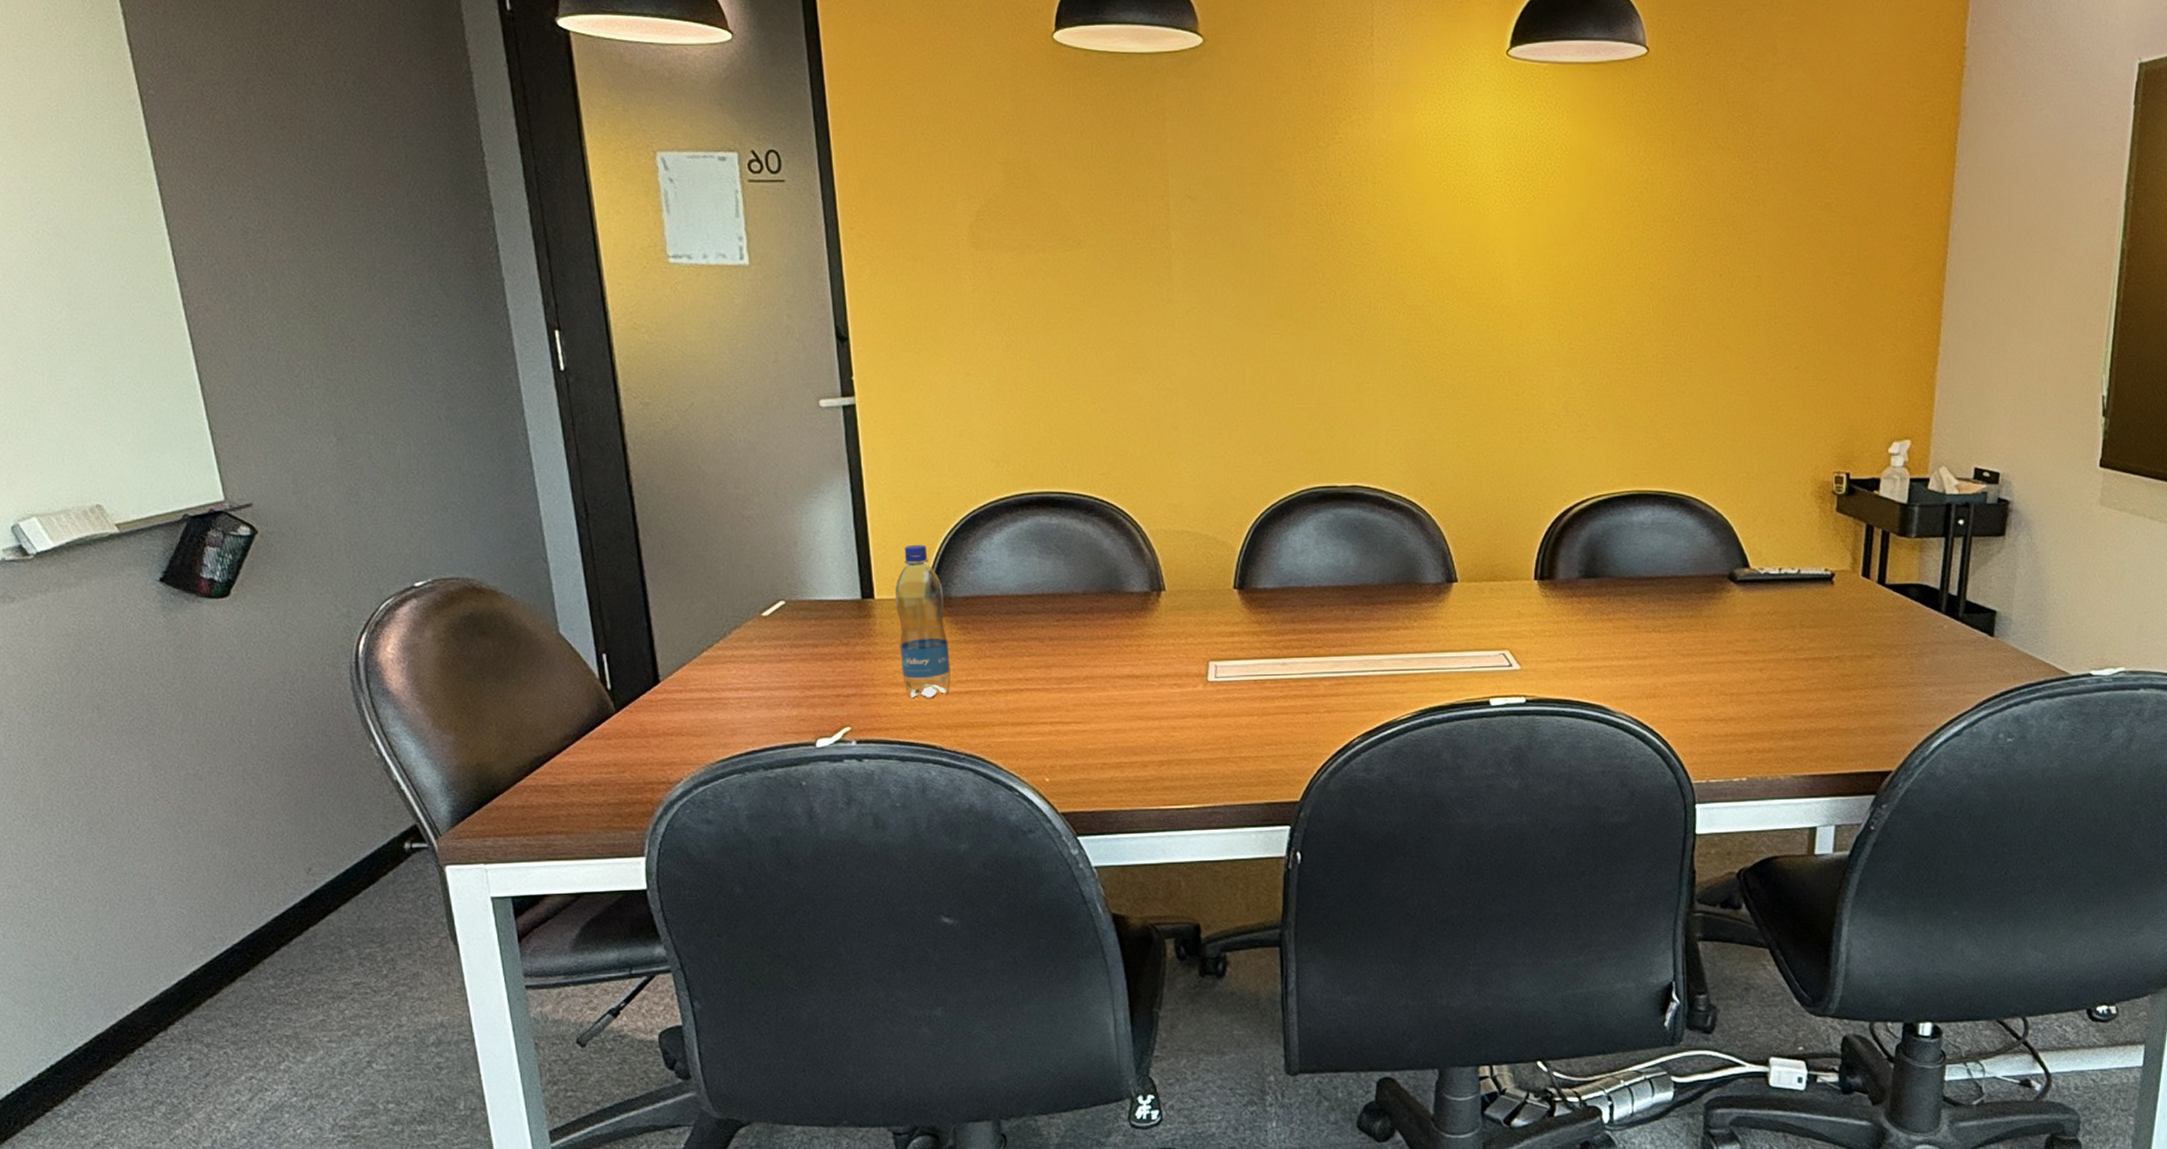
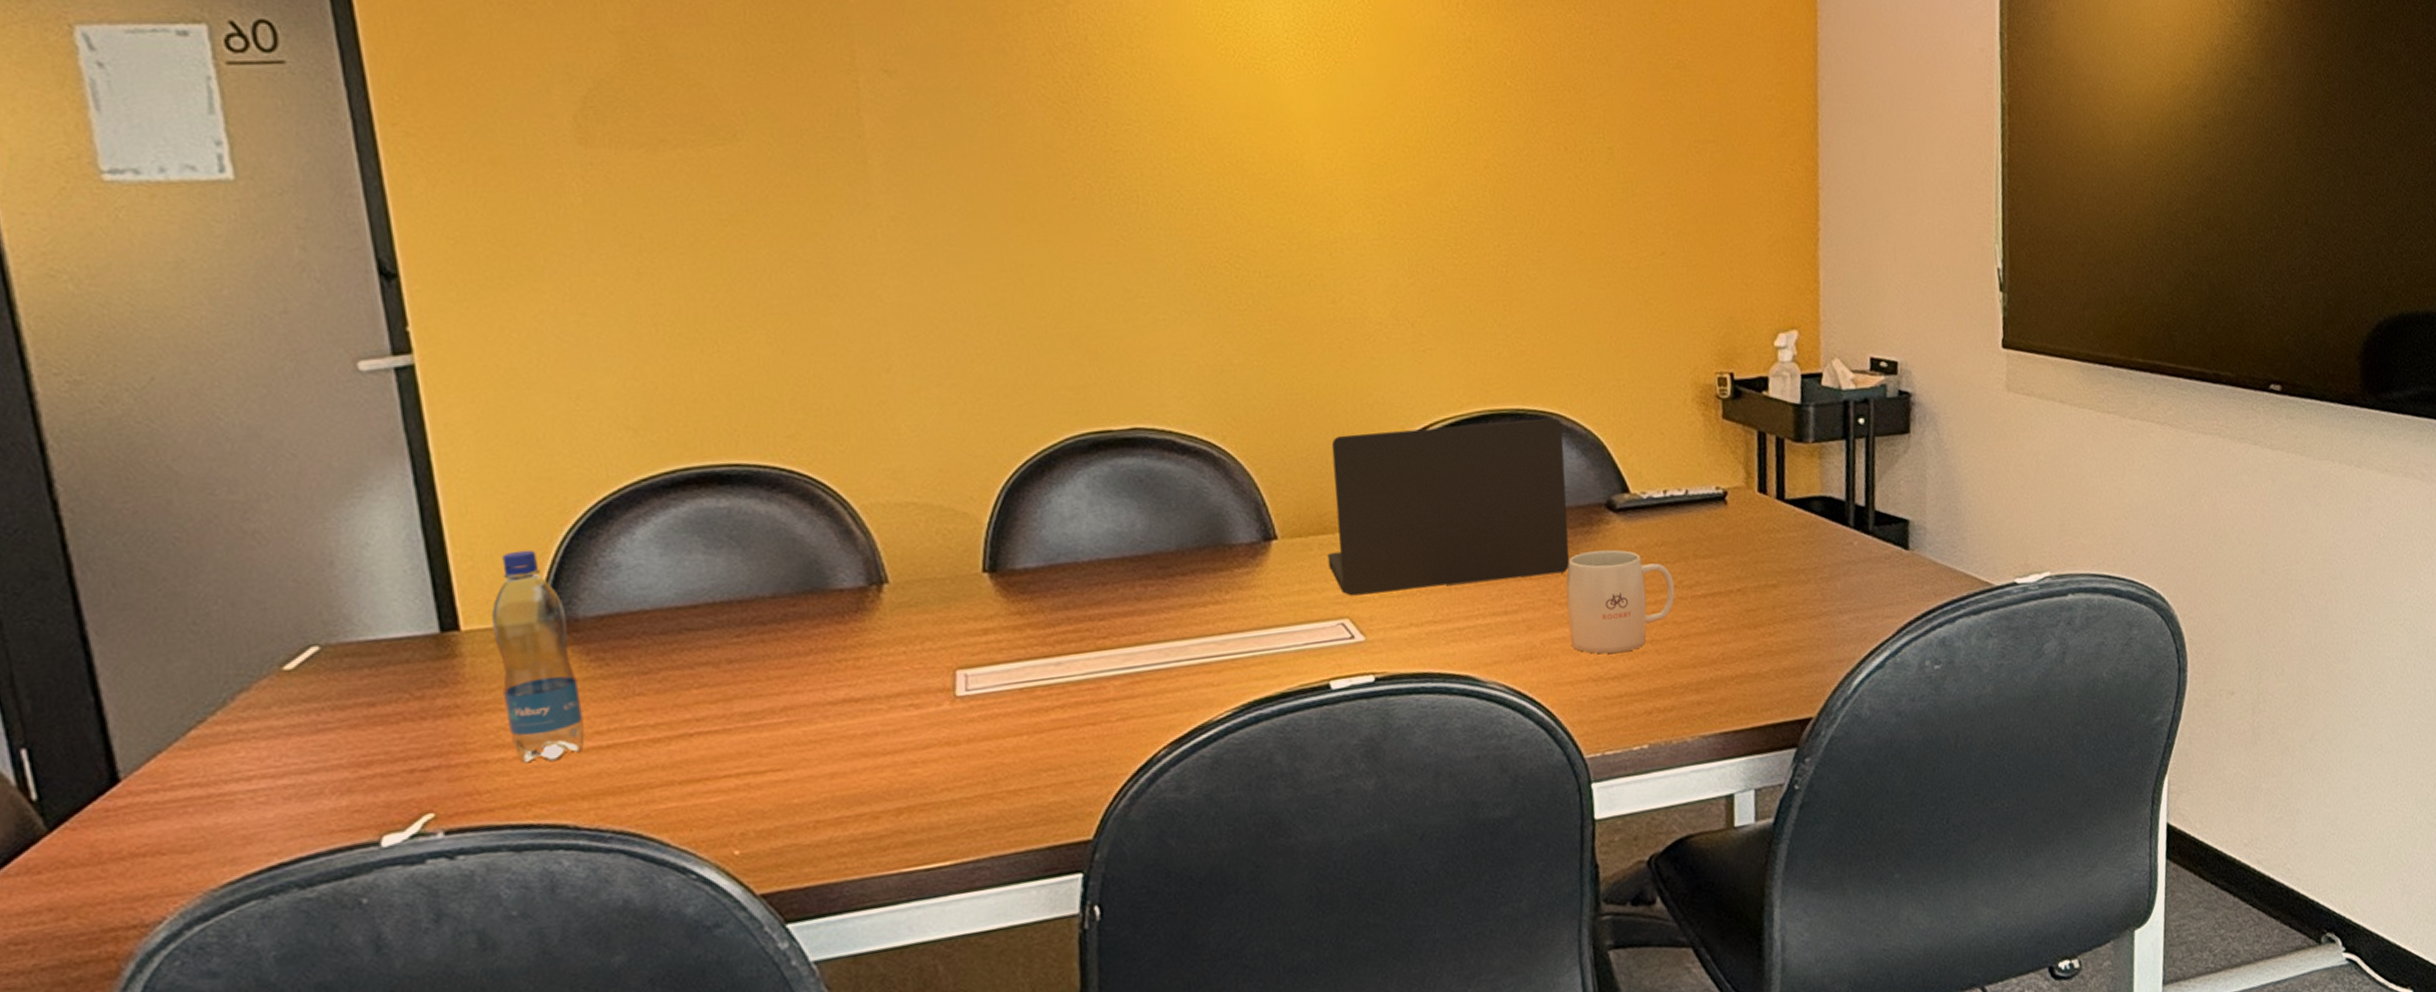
laptop: none [1496,501,1697,632] -> present [1327,418,1570,595]
mug: none [1687,614,1782,700] -> present [1566,549,1676,654]

